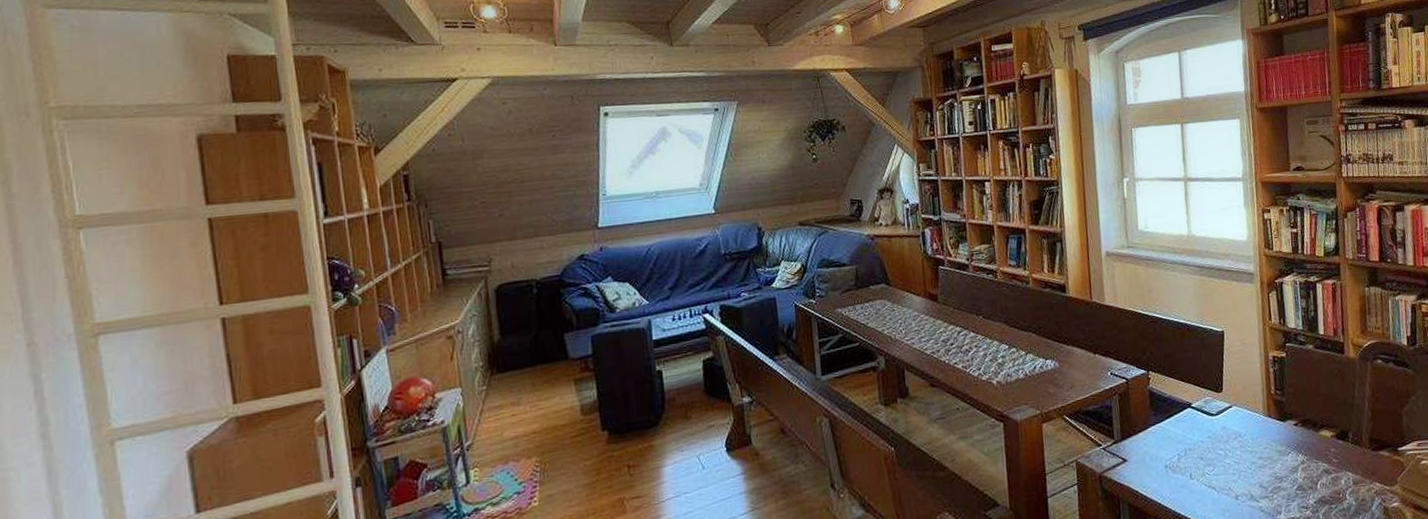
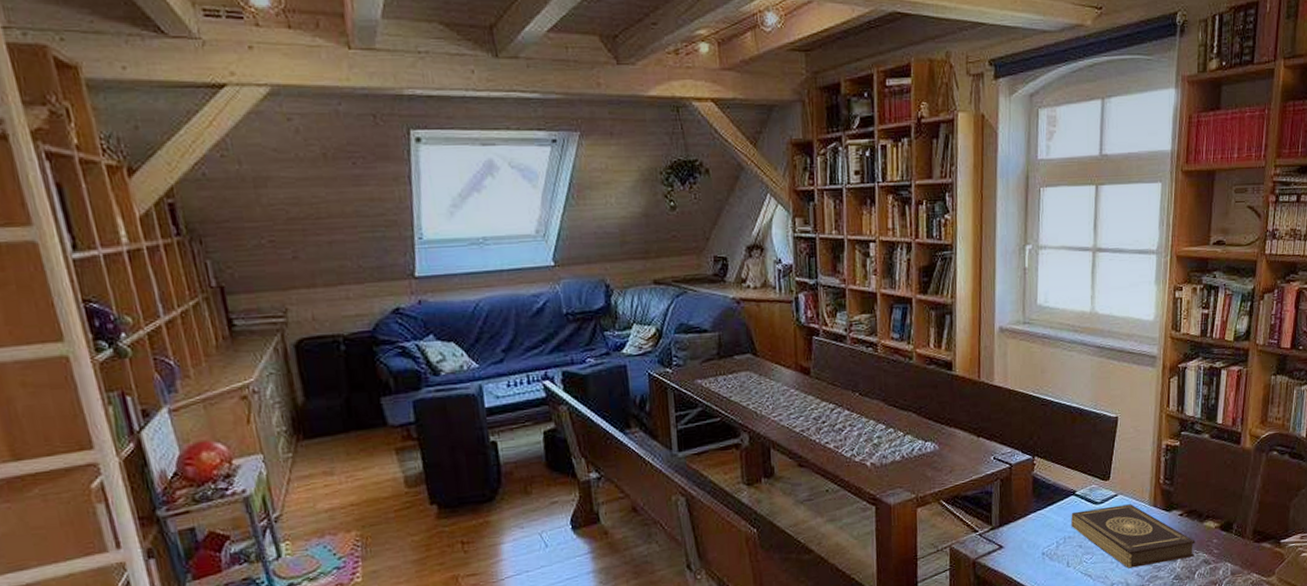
book: none [1189,415,1314,480] -> present [1071,504,1195,568]

